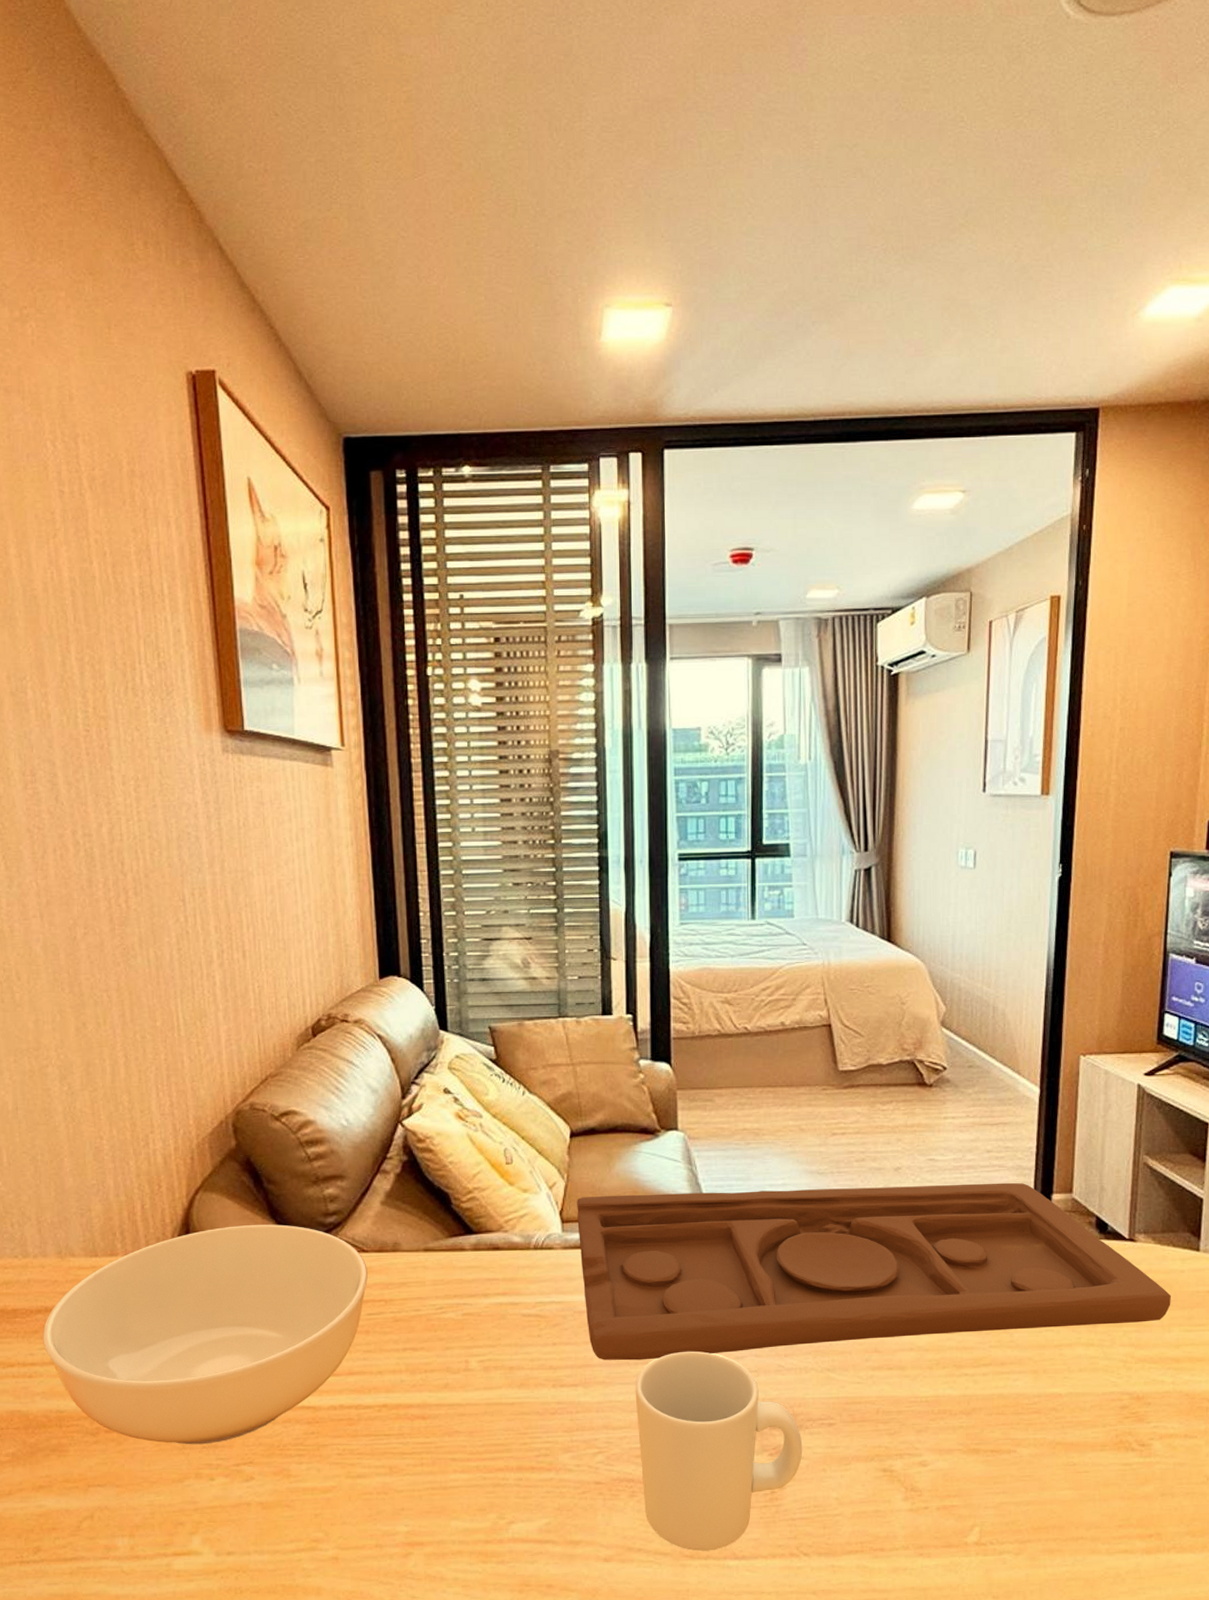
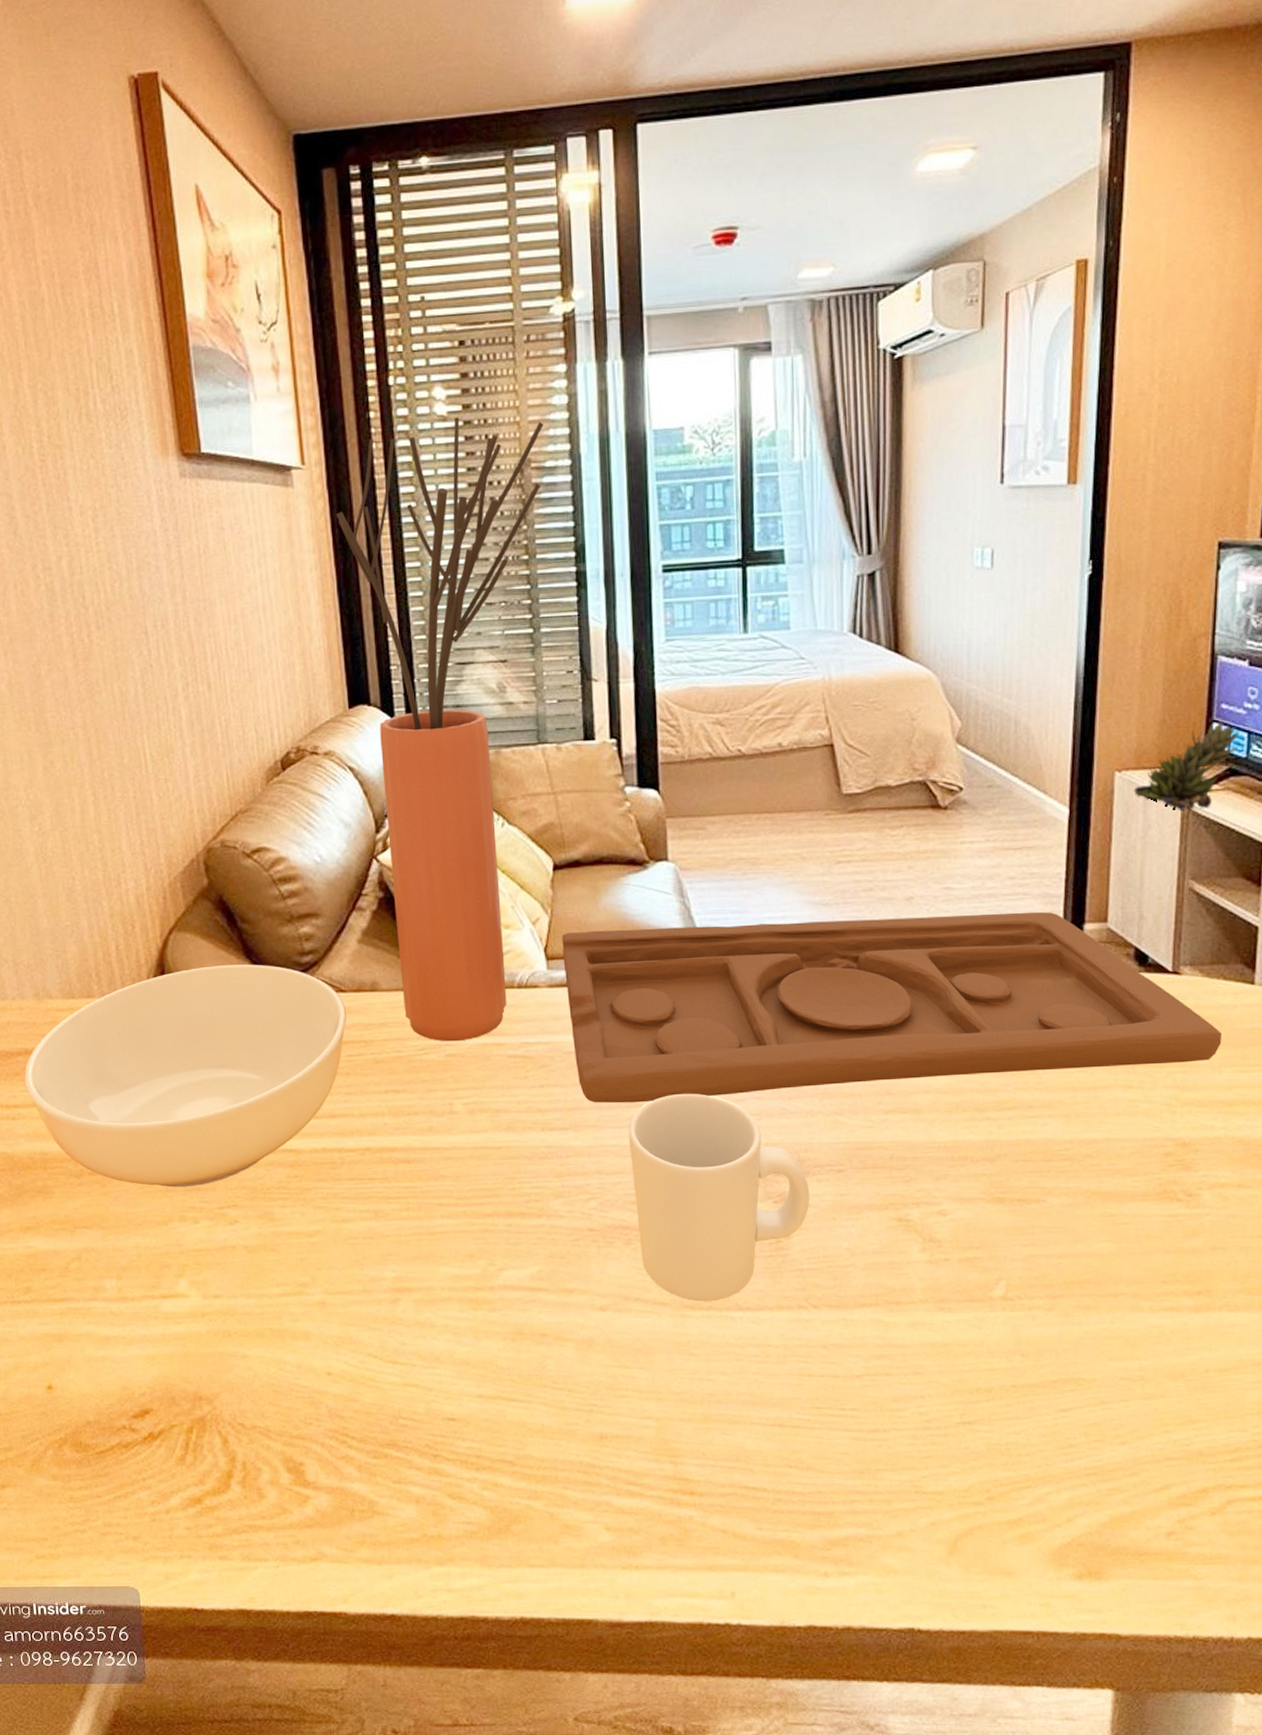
vase: none [373,708,572,1301] -> present [336,417,544,1042]
succulent plant: none [1096,1011,1188,1092] -> present [1133,720,1240,810]

